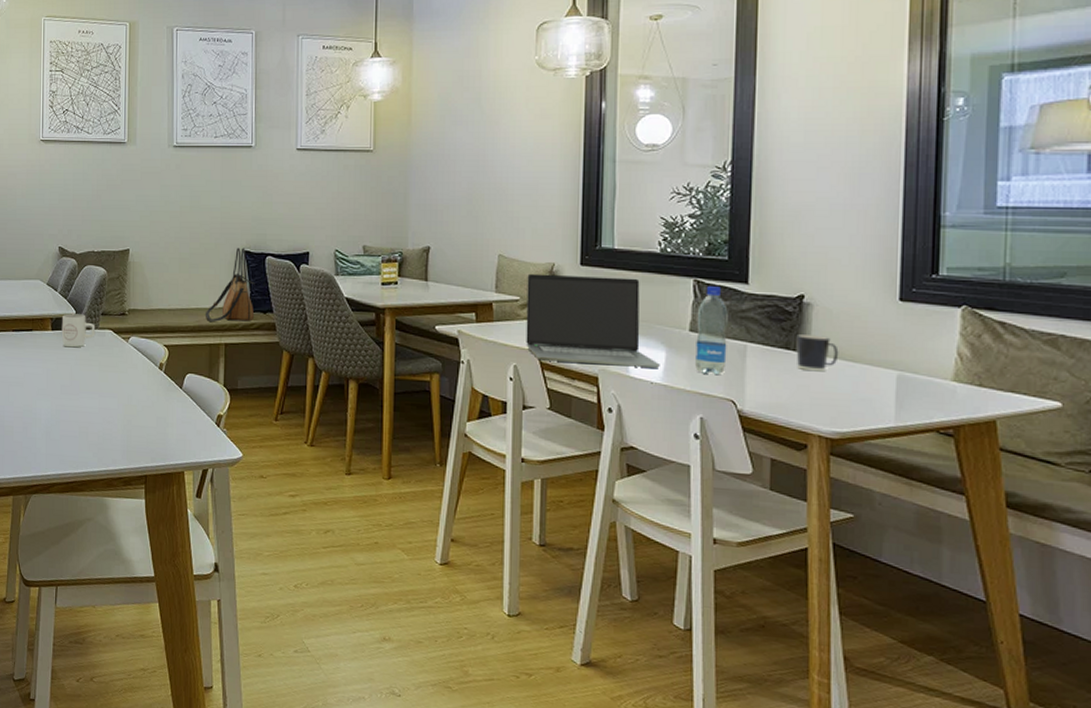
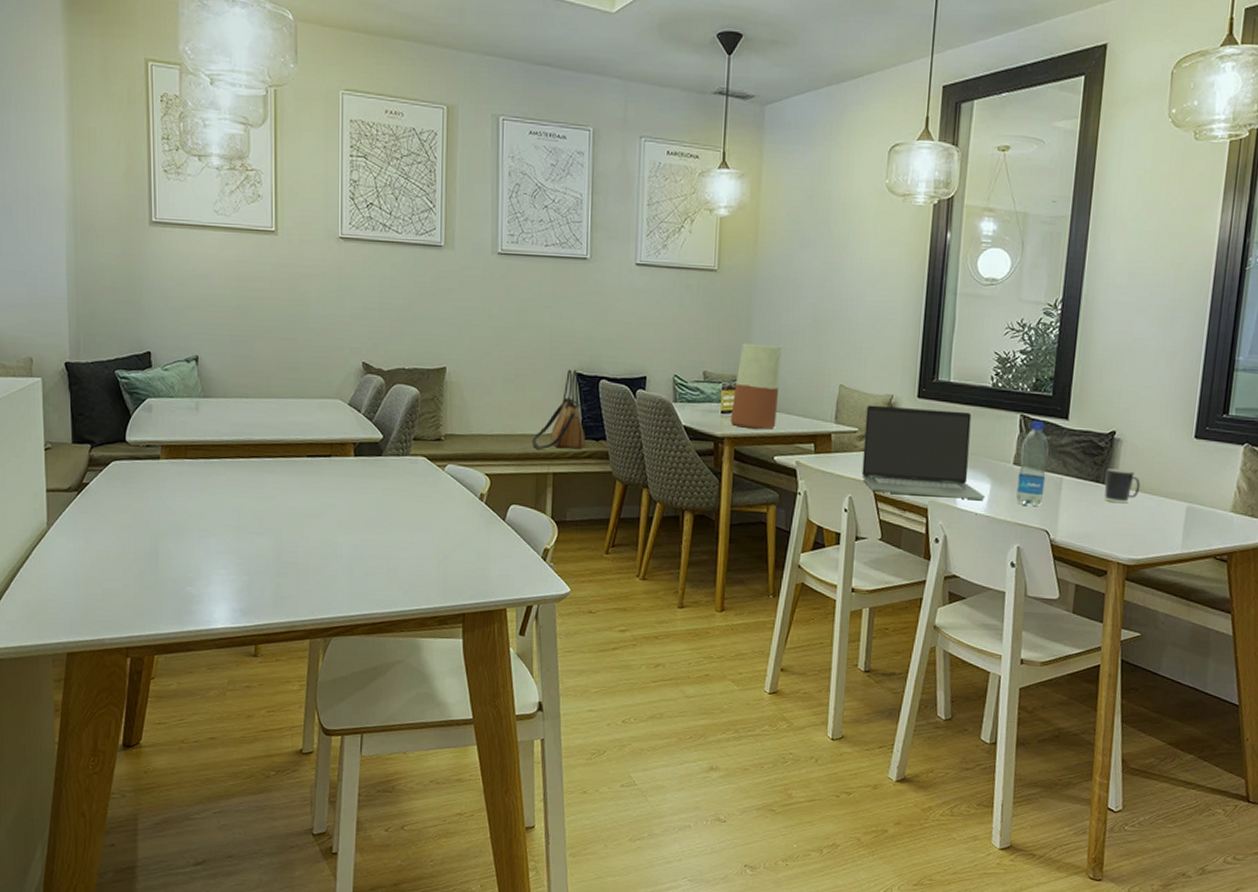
mug: present [61,314,96,348] -> none [366,438,407,476]
vase: none [391,217,439,301] -> present [730,342,782,431]

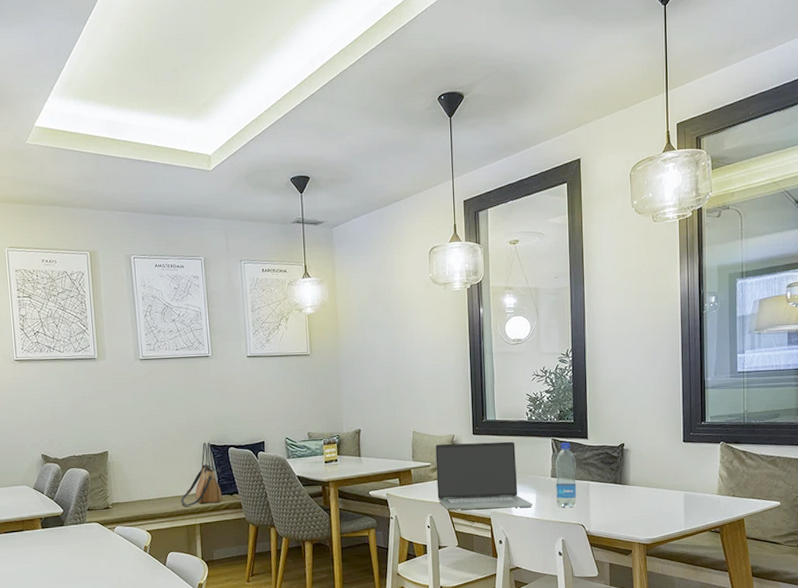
vase: present [730,342,782,431] -> none [332,407,368,473]
mug: present [1104,468,1141,504] -> none [621,471,648,498]

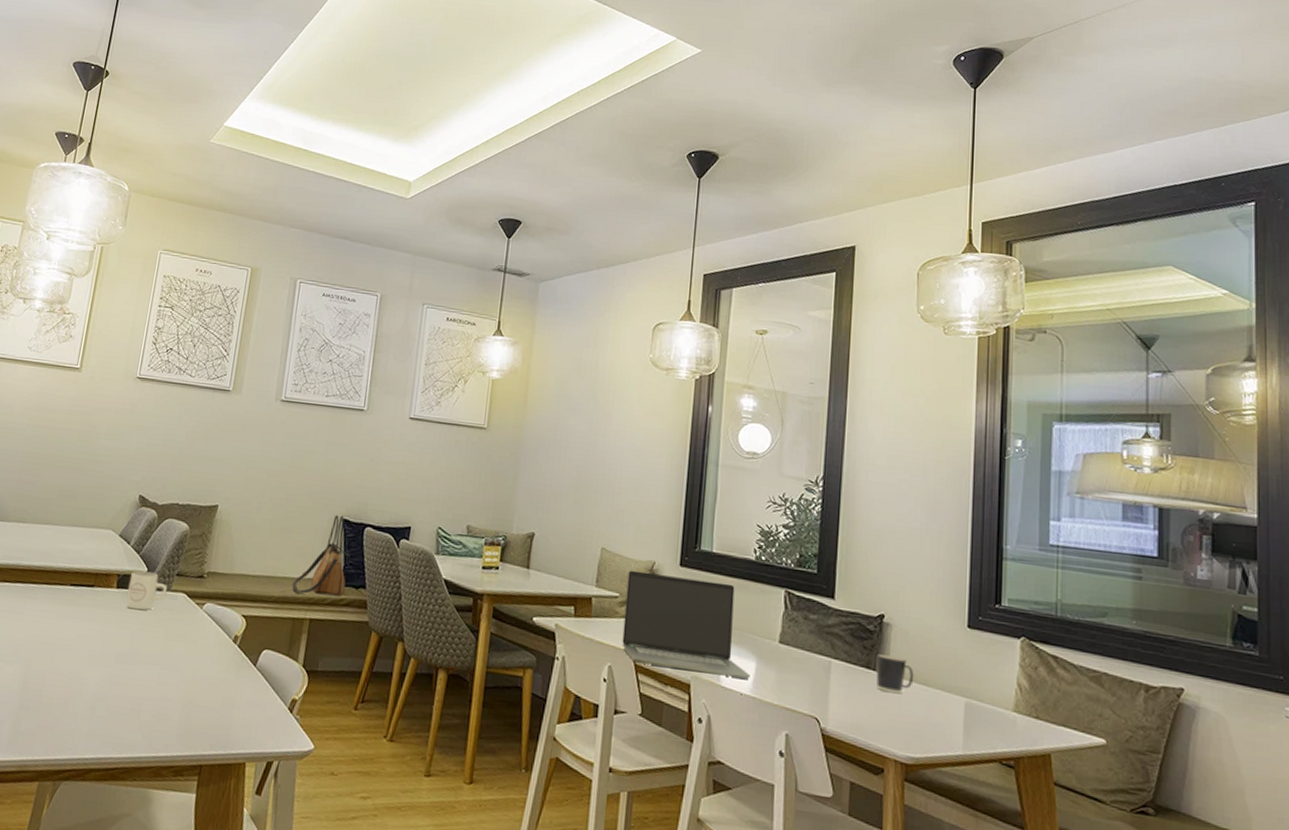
mug: none [50,512,84,542] -> present [126,571,168,611]
bottle: present [555,442,577,508] -> none [783,598,815,691]
mug: none [621,471,648,498] -> present [875,654,914,694]

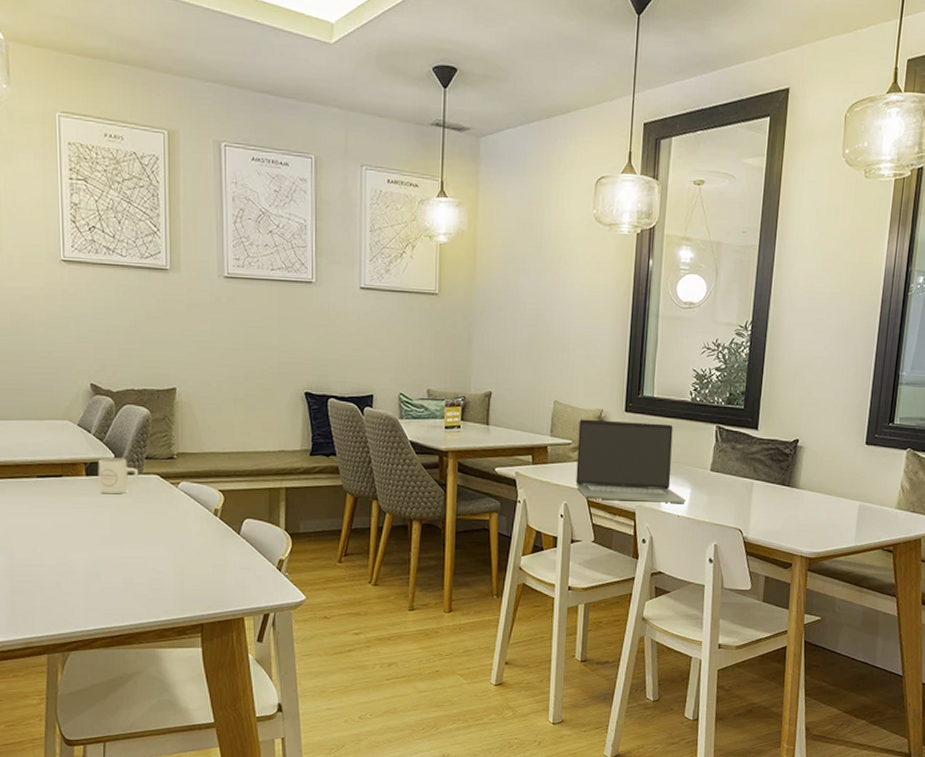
tote bag: present [291,515,351,596] -> none [263,388,317,466]
mug: present [875,654,914,694] -> none [789,473,820,504]

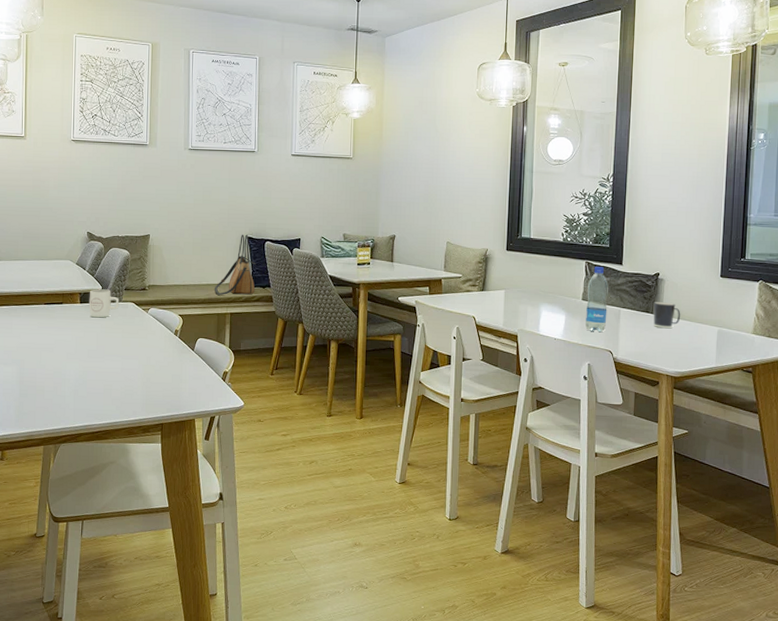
tote bag: none [263,388,317,466] -> present [214,234,256,296]
laptop: present [575,419,686,503] -> none [466,256,561,328]
bottle: none [713,432,741,509] -> present [585,267,609,333]
mug: none [789,473,820,504] -> present [653,302,681,329]

